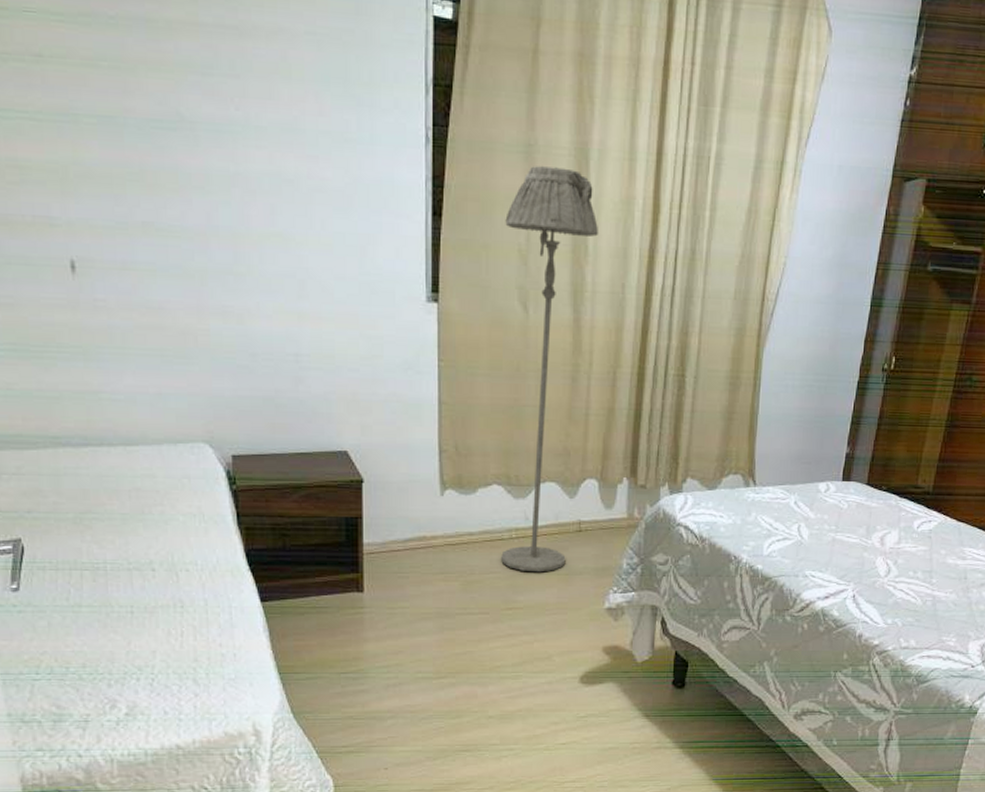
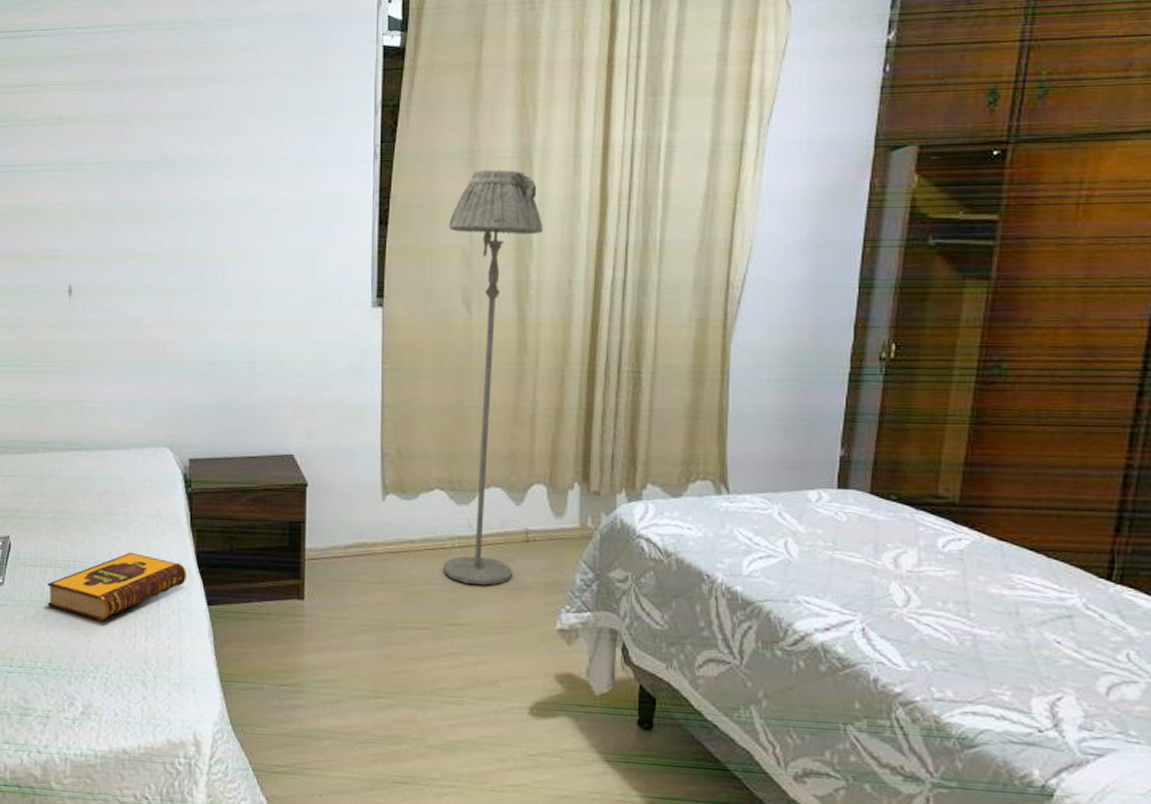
hardback book: none [74,551,236,623] -> present [47,552,186,621]

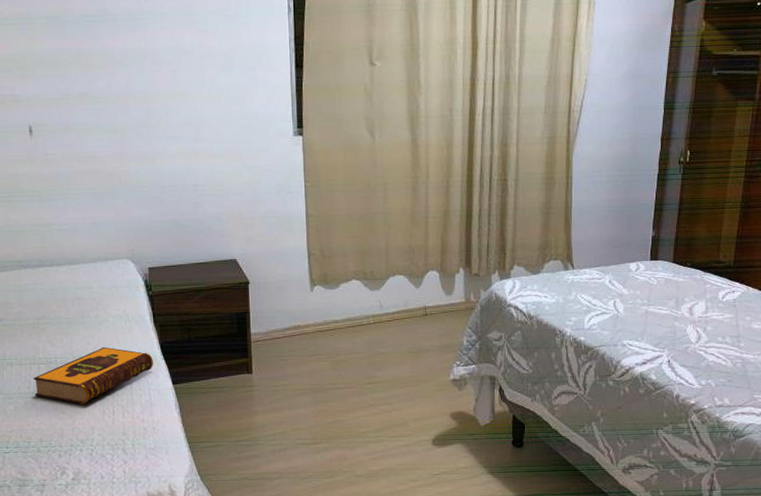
floor lamp: present [443,169,543,586] -> none [353,20,428,352]

